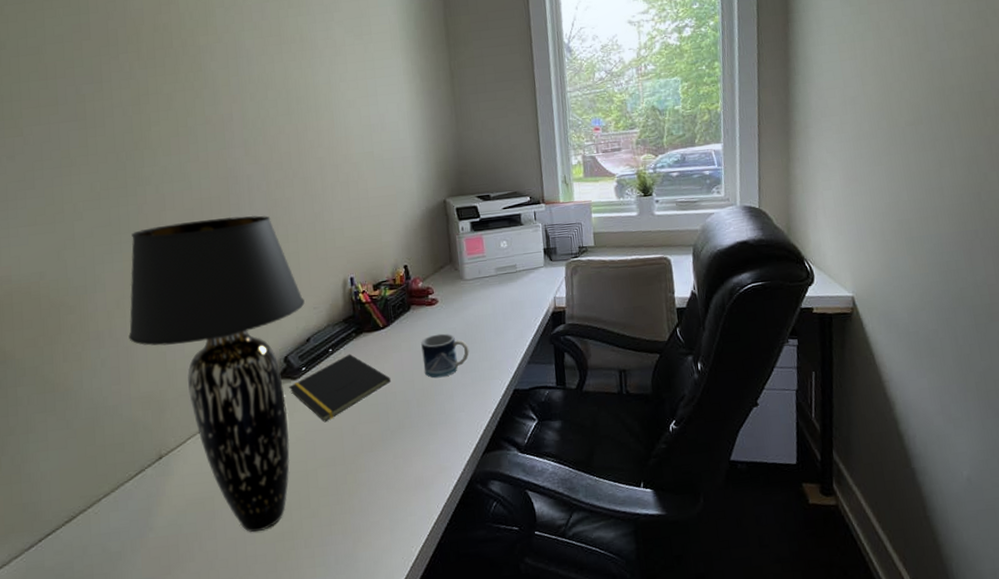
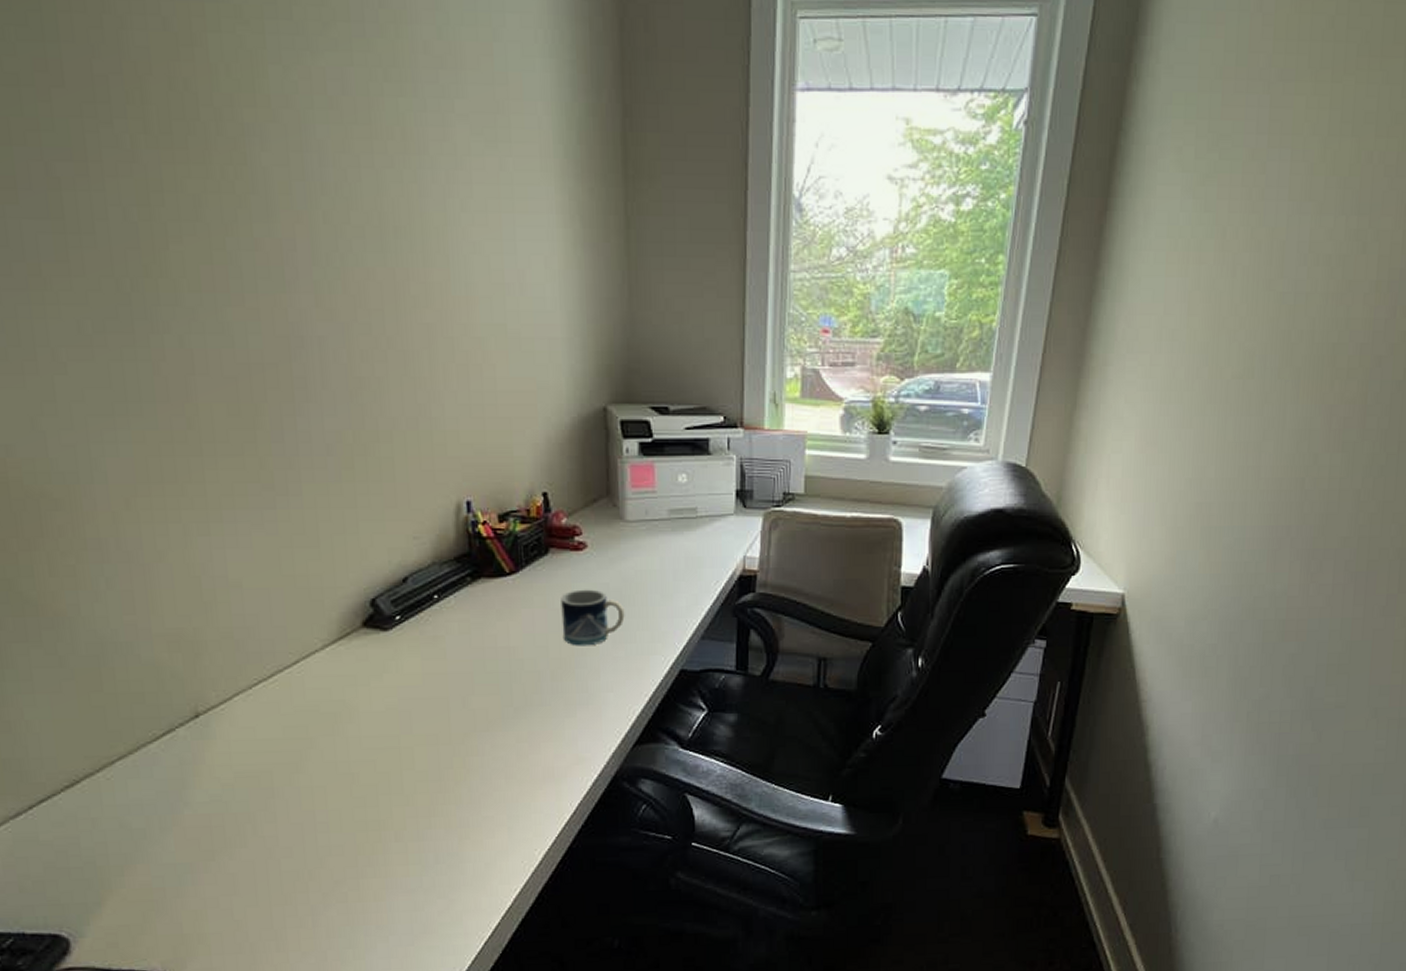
table lamp: present [128,215,305,533] -> none [144,395,401,819]
notepad: present [289,354,391,423] -> none [377,603,517,690]

